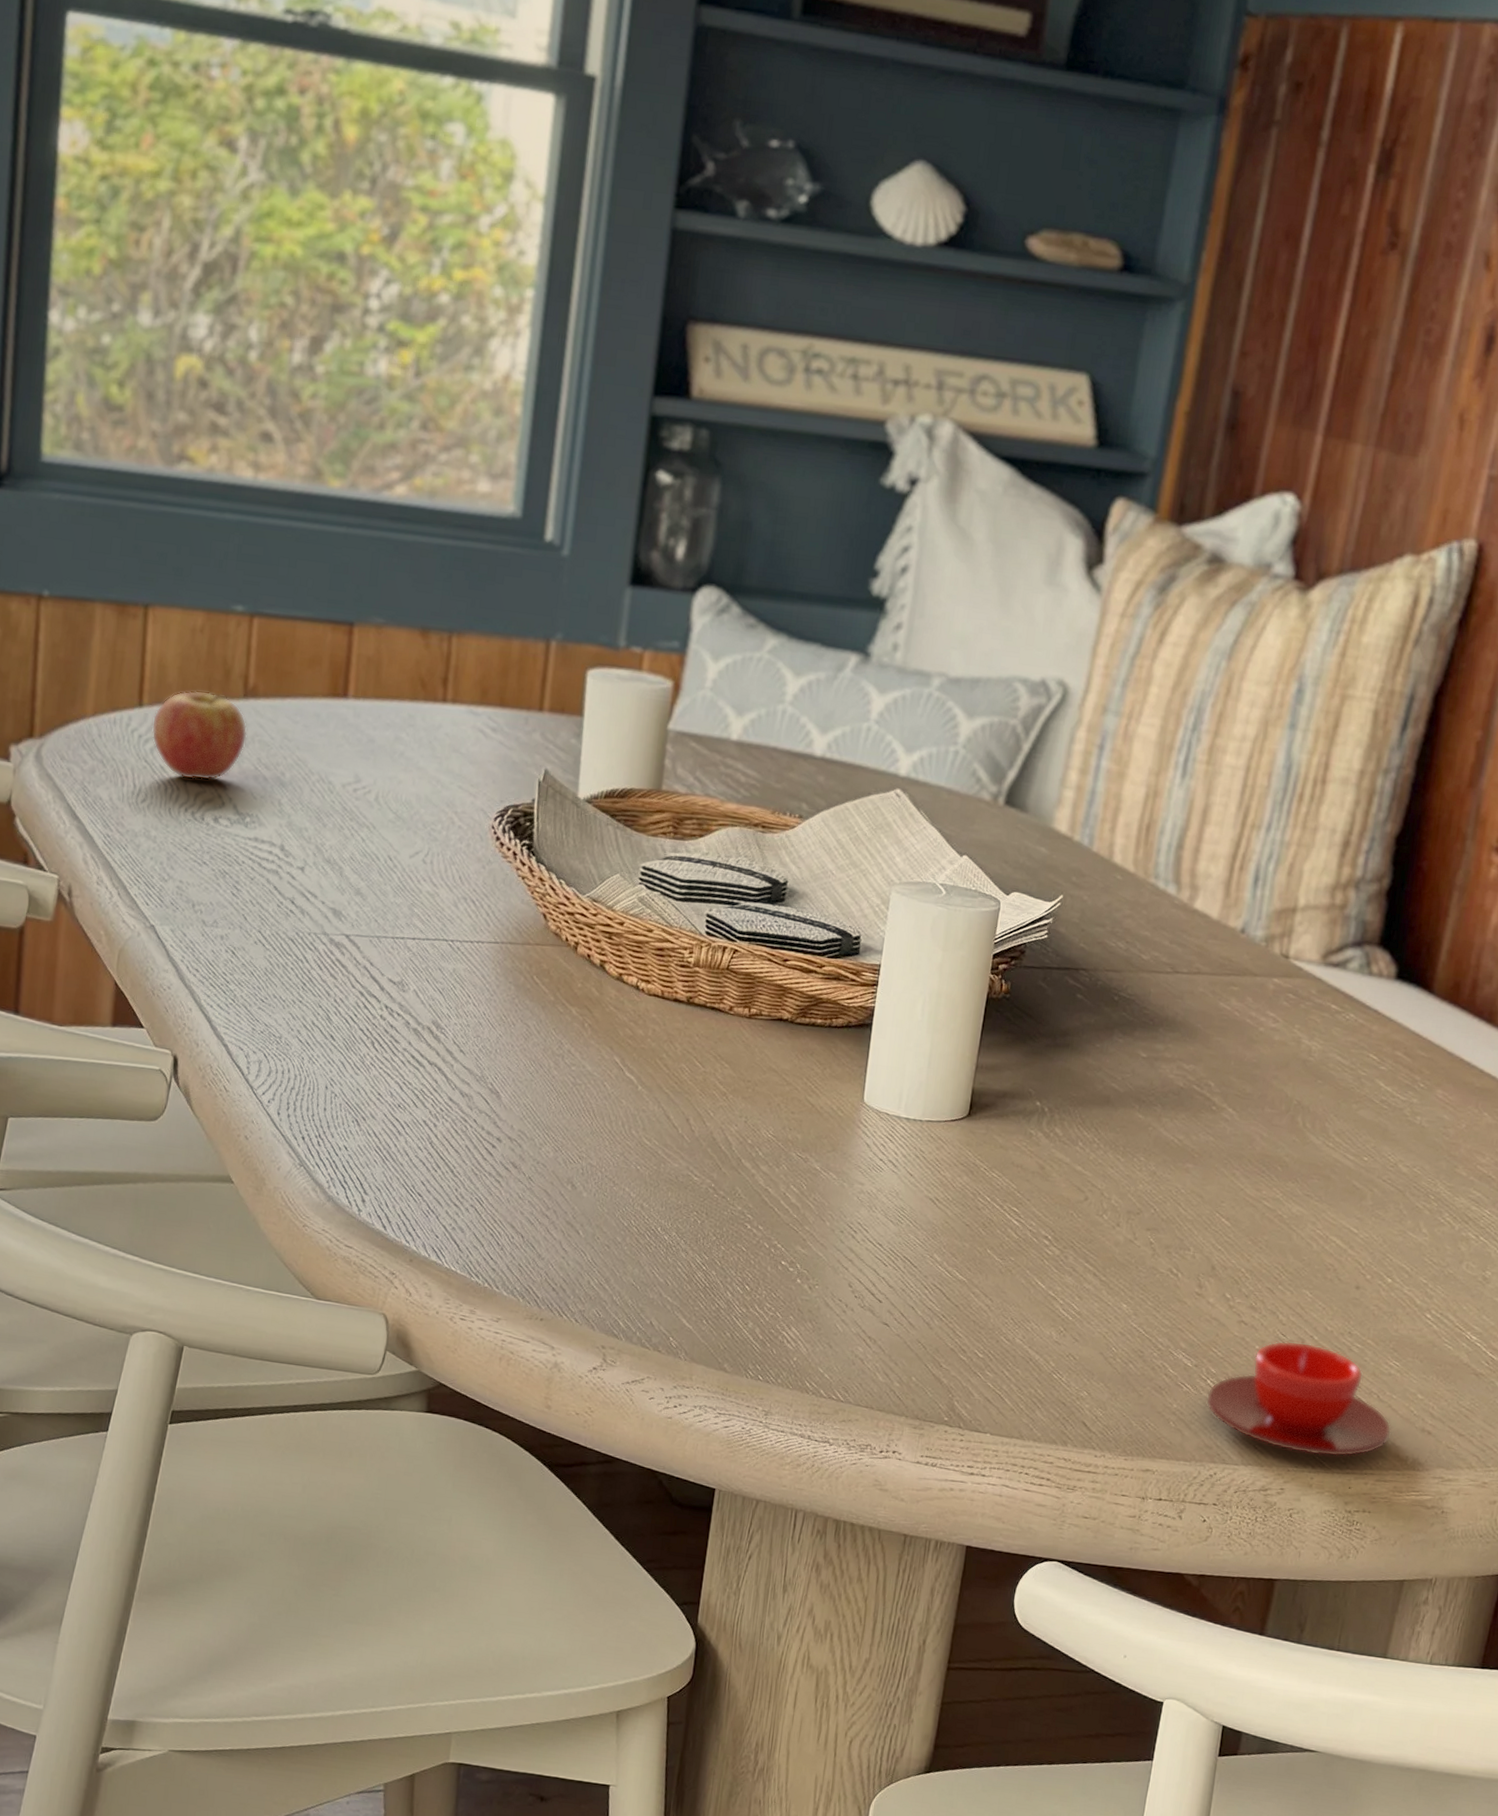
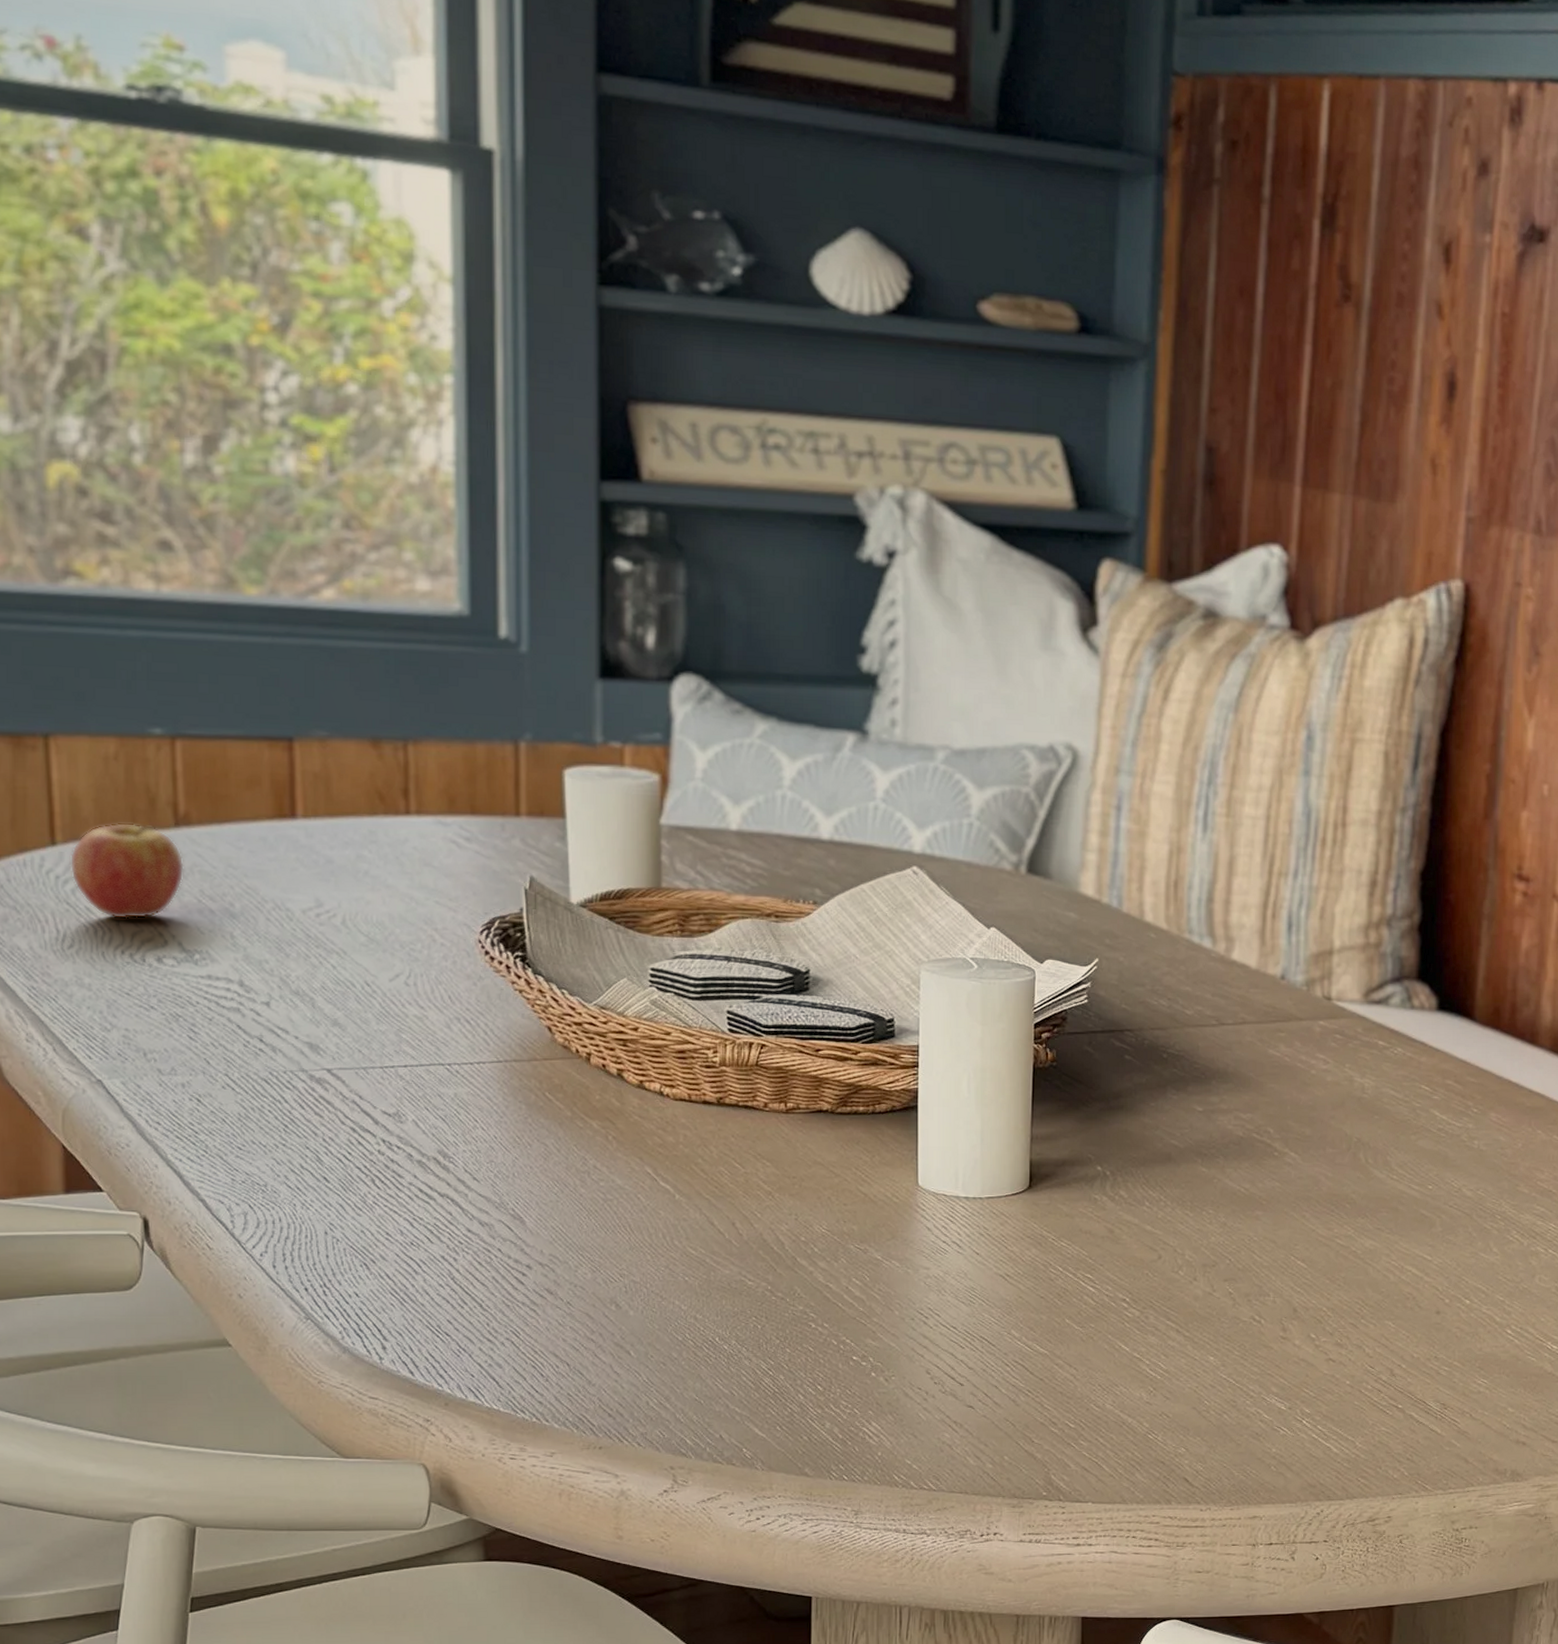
teacup: present [1205,1340,1392,1457] -> none [1303,1372,1488,1480]

